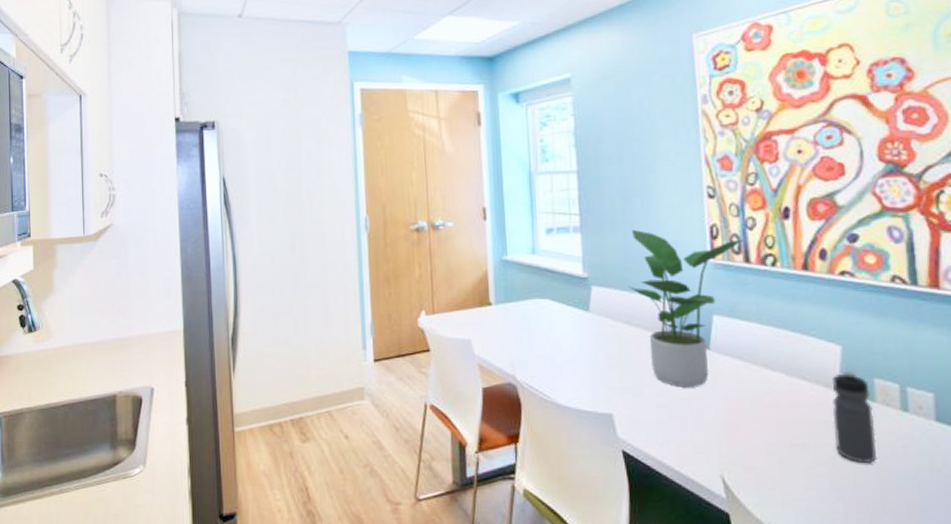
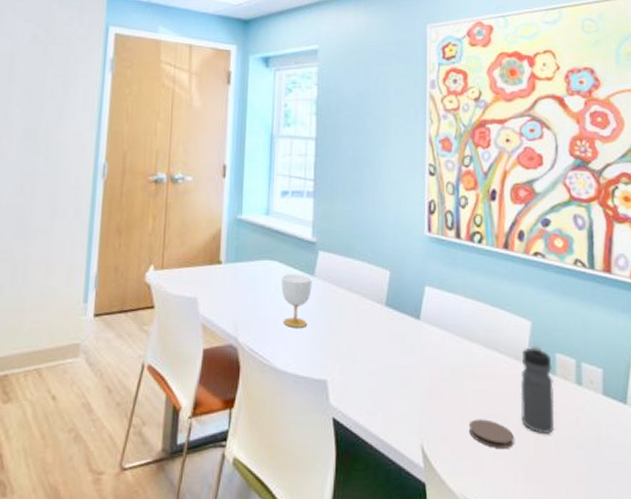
cup: none [555,311,588,363] -> present [281,274,312,328]
potted plant: present [628,229,743,388] -> none [352,198,456,356]
coaster: none [774,449,829,478] -> present [468,419,514,448]

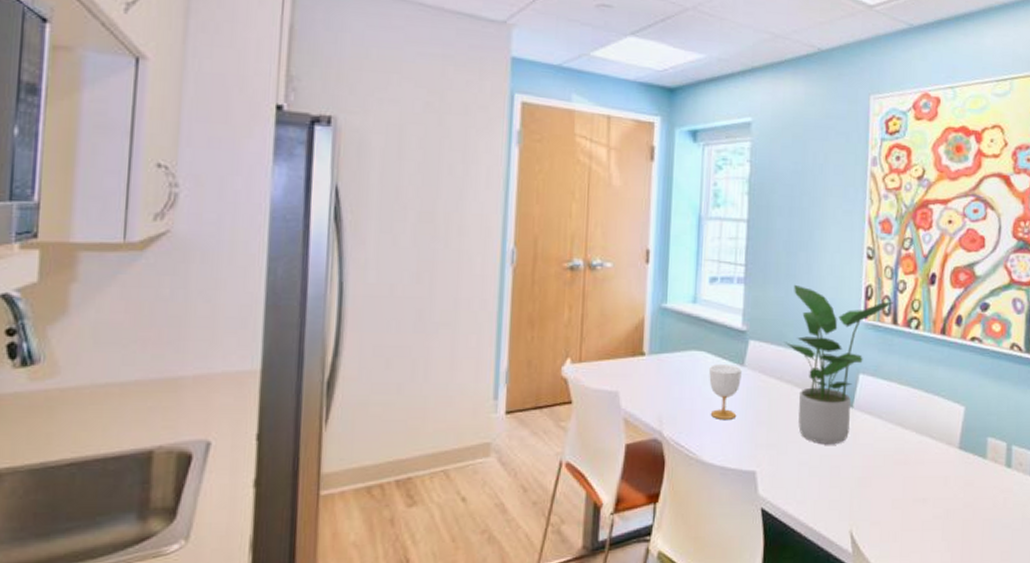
potted plant: none [352,198,456,356] -> present [785,284,893,445]
coaster: present [468,419,514,448] -> none [898,504,942,531]
water bottle: present [520,346,555,435] -> none [950,431,984,516]

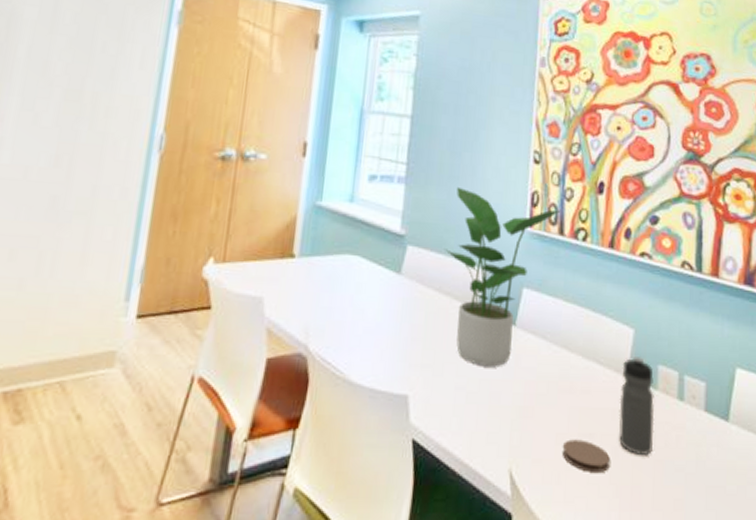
cup: present [709,364,742,419] -> none [362,271,398,334]
coaster: none [898,504,942,531] -> present [562,439,610,472]
water bottle: none [950,431,984,516] -> present [619,357,655,456]

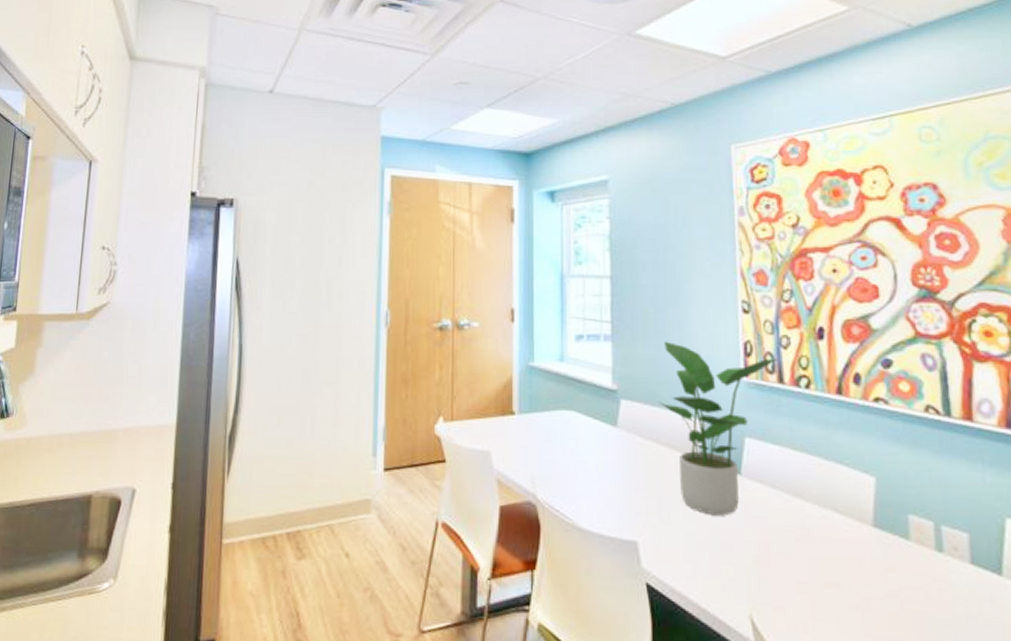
coaster: present [562,439,610,472] -> none [805,588,862,623]
water bottle: present [619,357,655,456] -> none [865,506,911,609]

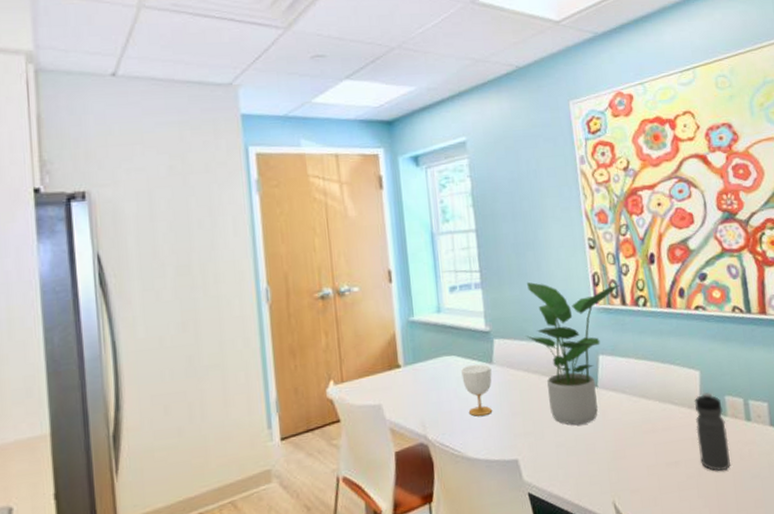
cup: none [581,425,615,483] -> present [461,364,493,416]
water bottle: none [865,506,911,609] -> present [694,392,730,471]

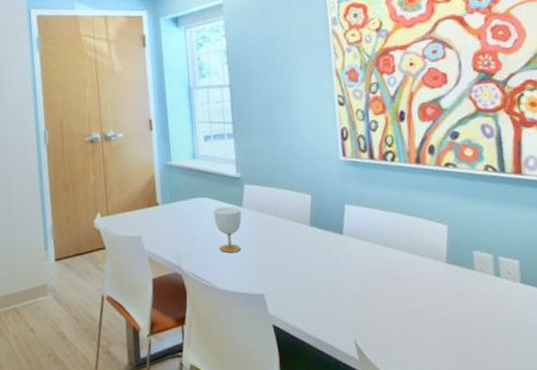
potted plant: present [526,282,619,425] -> none [275,134,368,268]
water bottle: present [694,392,730,471] -> none [440,246,476,322]

